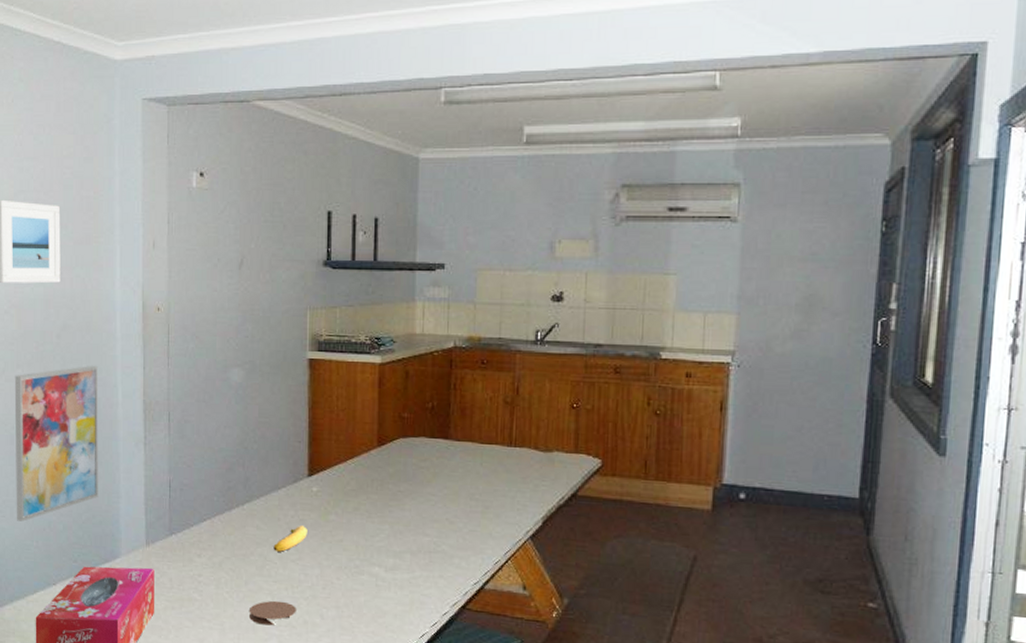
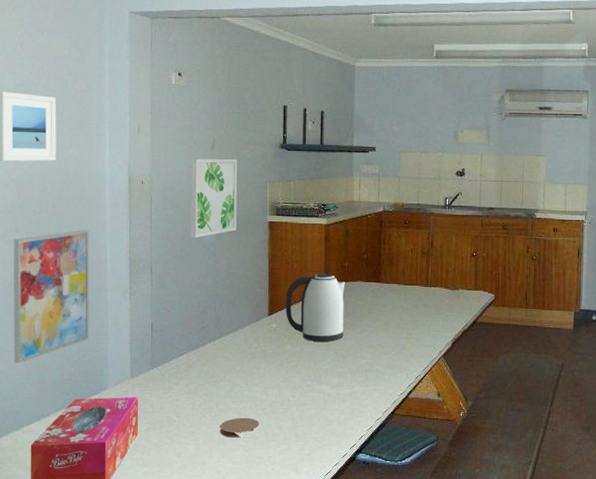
wall art: none [214,279,271,379] -> present [190,158,238,239]
banana: present [273,526,308,552] -> none [240,355,268,377]
kettle: none [329,425,405,513] -> present [286,273,346,342]

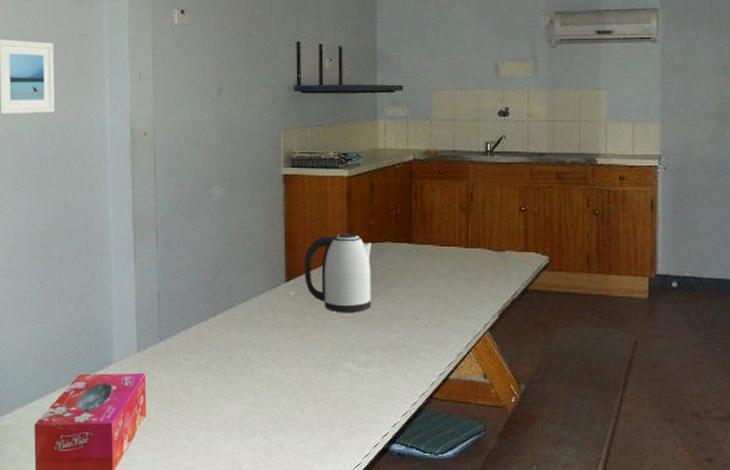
wall art: present [13,230,90,363] -> none [13,188,92,334]
wall art: present [190,158,238,239] -> none [196,104,248,195]
coaster: present [219,417,259,438] -> none [234,398,278,422]

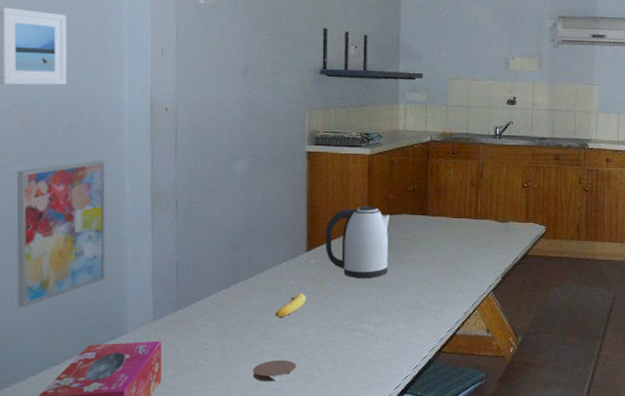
wall art: none [13,188,92,334] -> present [16,161,106,307]
coaster: none [234,398,278,422] -> present [252,359,296,382]
banana: none [255,328,286,353] -> present [275,294,306,317]

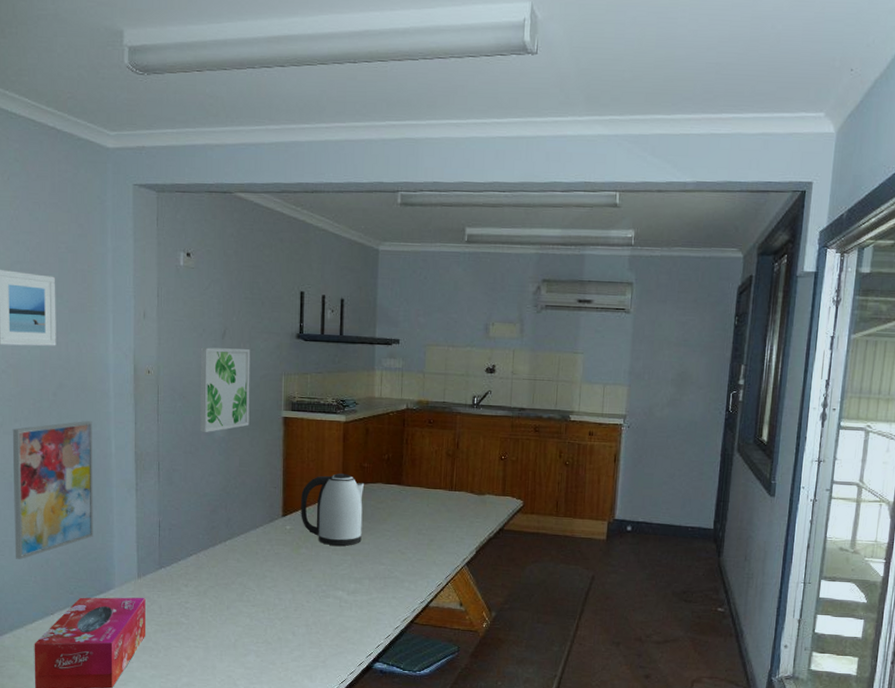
wall art: none [220,84,273,170] -> present [199,347,251,433]
coaster: present [252,359,296,382] -> none [230,621,272,643]
banana: present [275,294,306,317] -> none [252,558,282,581]

